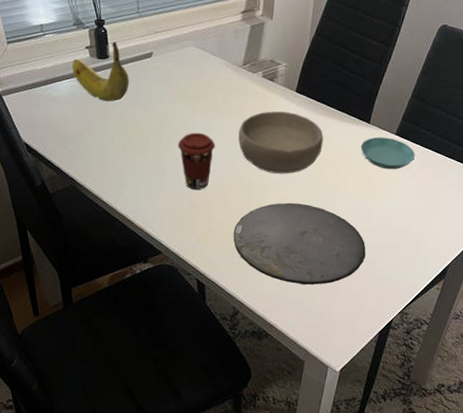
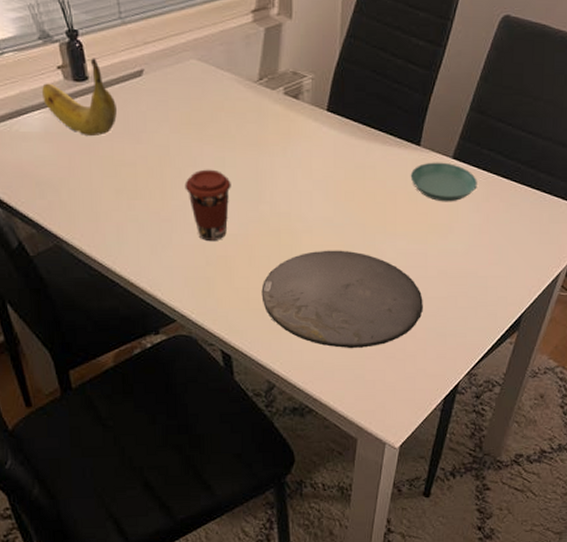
bowl: present [238,111,323,174] -> none [259,137,364,215]

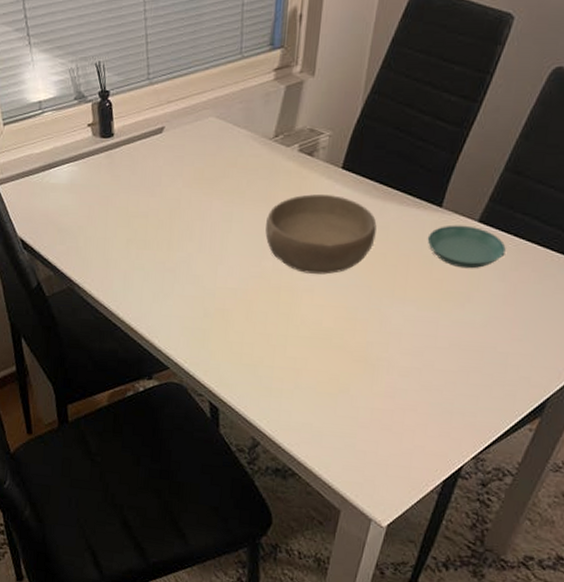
banana: present [42,58,117,136] -> none [72,116,136,188]
coffee cup: present [184,169,231,240] -> none [191,223,236,293]
bowl: none [259,137,364,215] -> present [265,194,377,275]
plate: present [261,250,423,349] -> none [255,310,429,416]

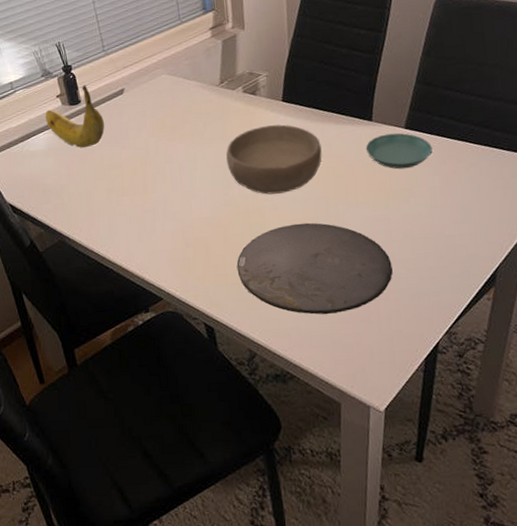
banana: none [72,116,136,188] -> present [45,85,105,148]
plate: none [255,310,429,416] -> present [236,222,393,315]

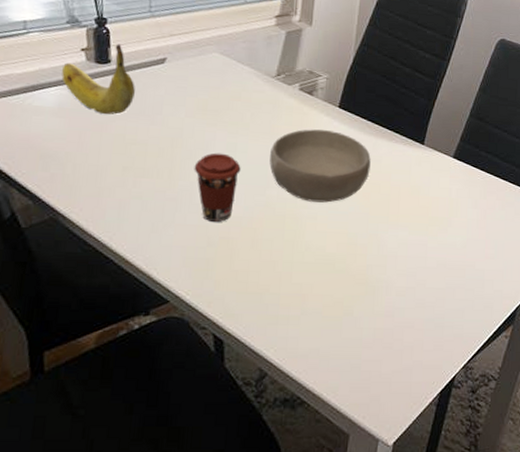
coffee cup: none [163,163,203,225] -> present [194,153,241,222]
plate: present [236,222,393,315] -> none [261,236,422,338]
saucer: present [365,132,433,170] -> none [413,160,476,198]

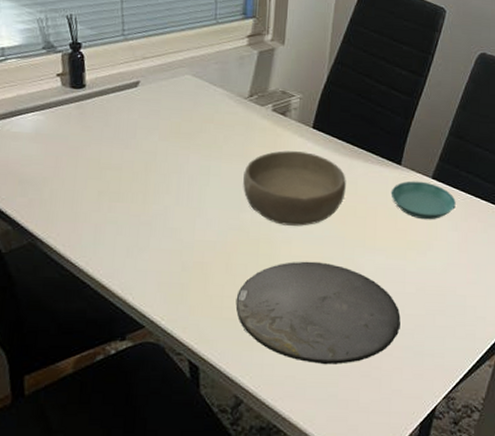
banana: present [61,44,135,115] -> none [38,68,109,139]
coffee cup: present [194,153,241,222] -> none [167,176,214,246]
plate: none [261,236,422,338] -> present [235,261,401,365]
saucer: none [413,160,476,198] -> present [390,181,456,220]

